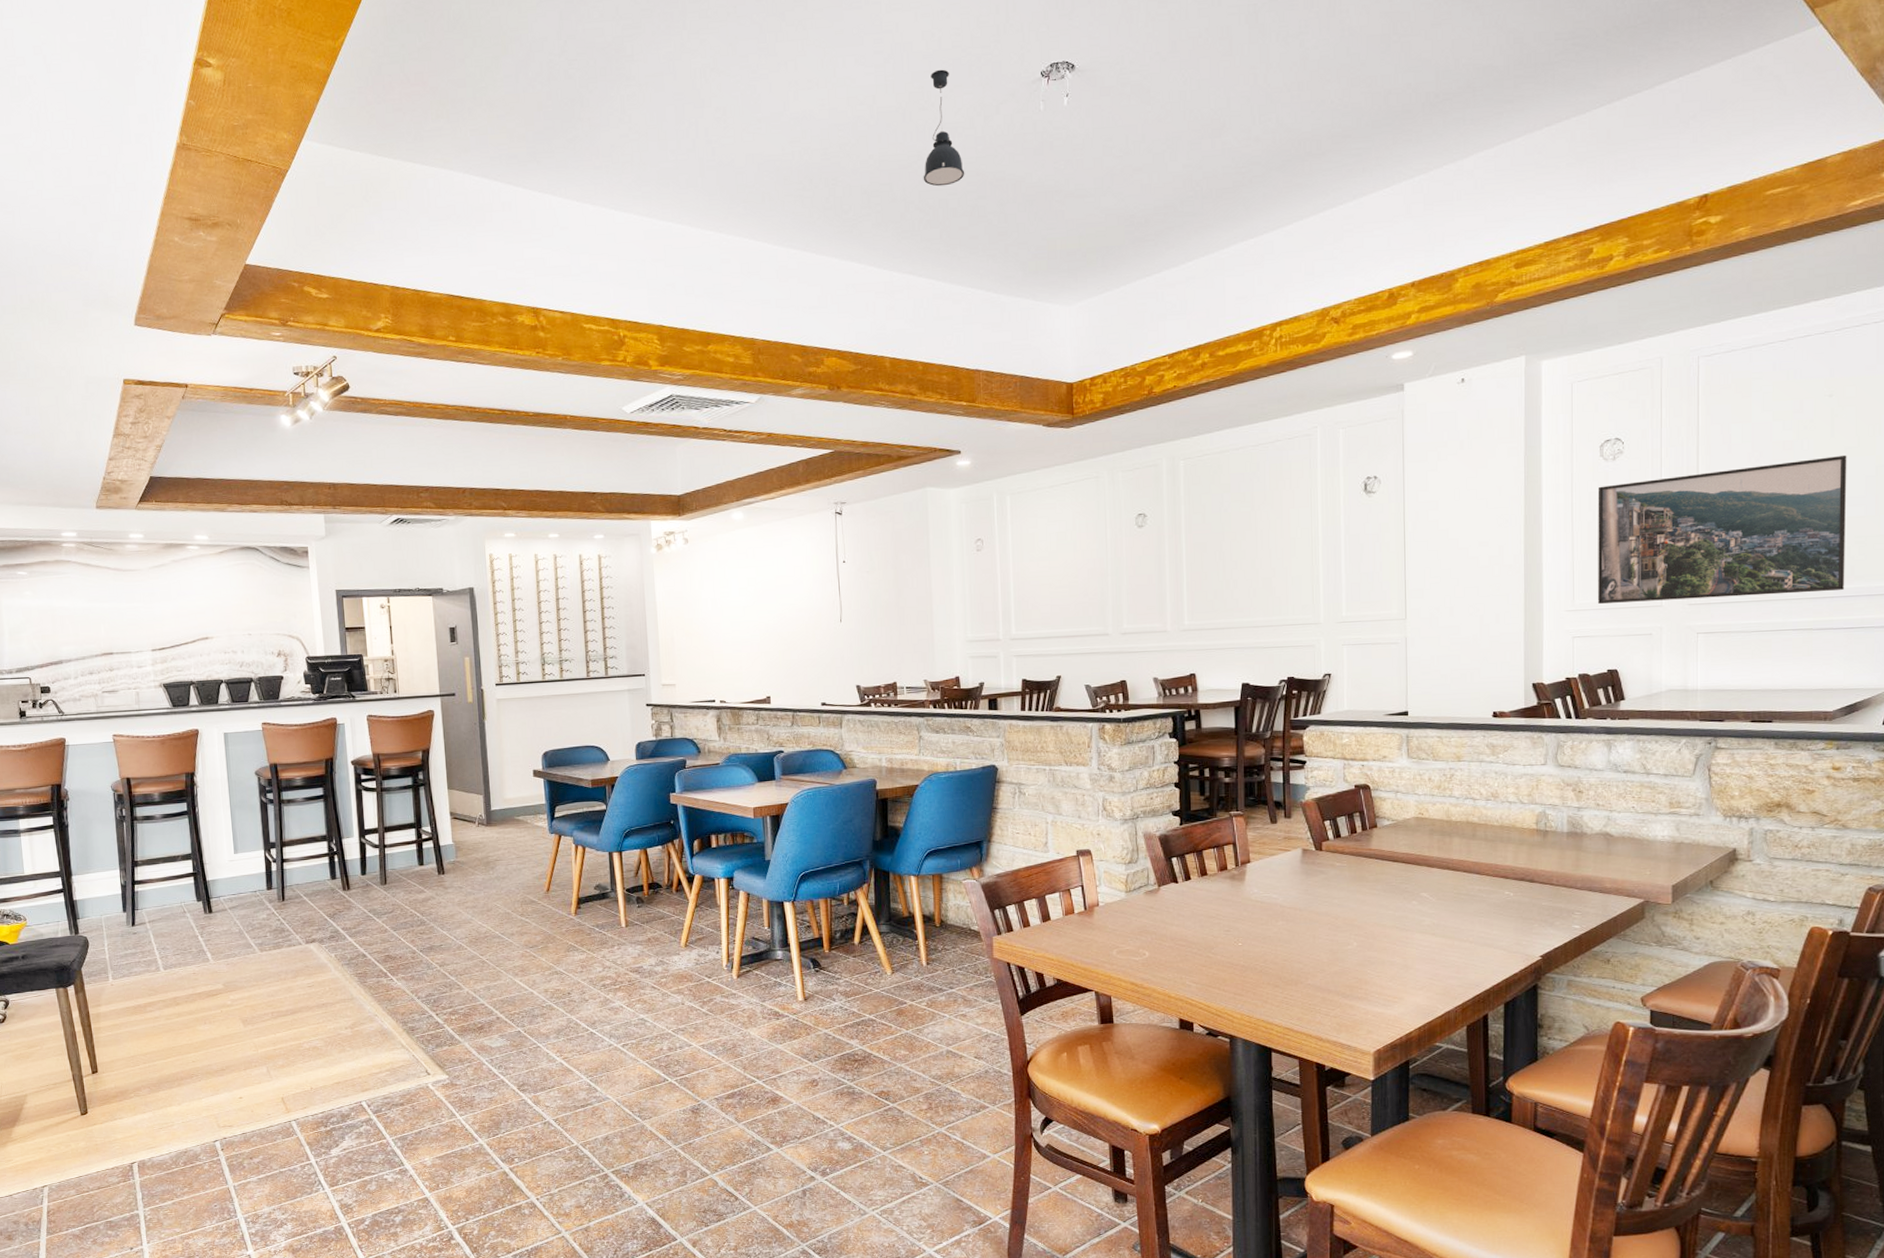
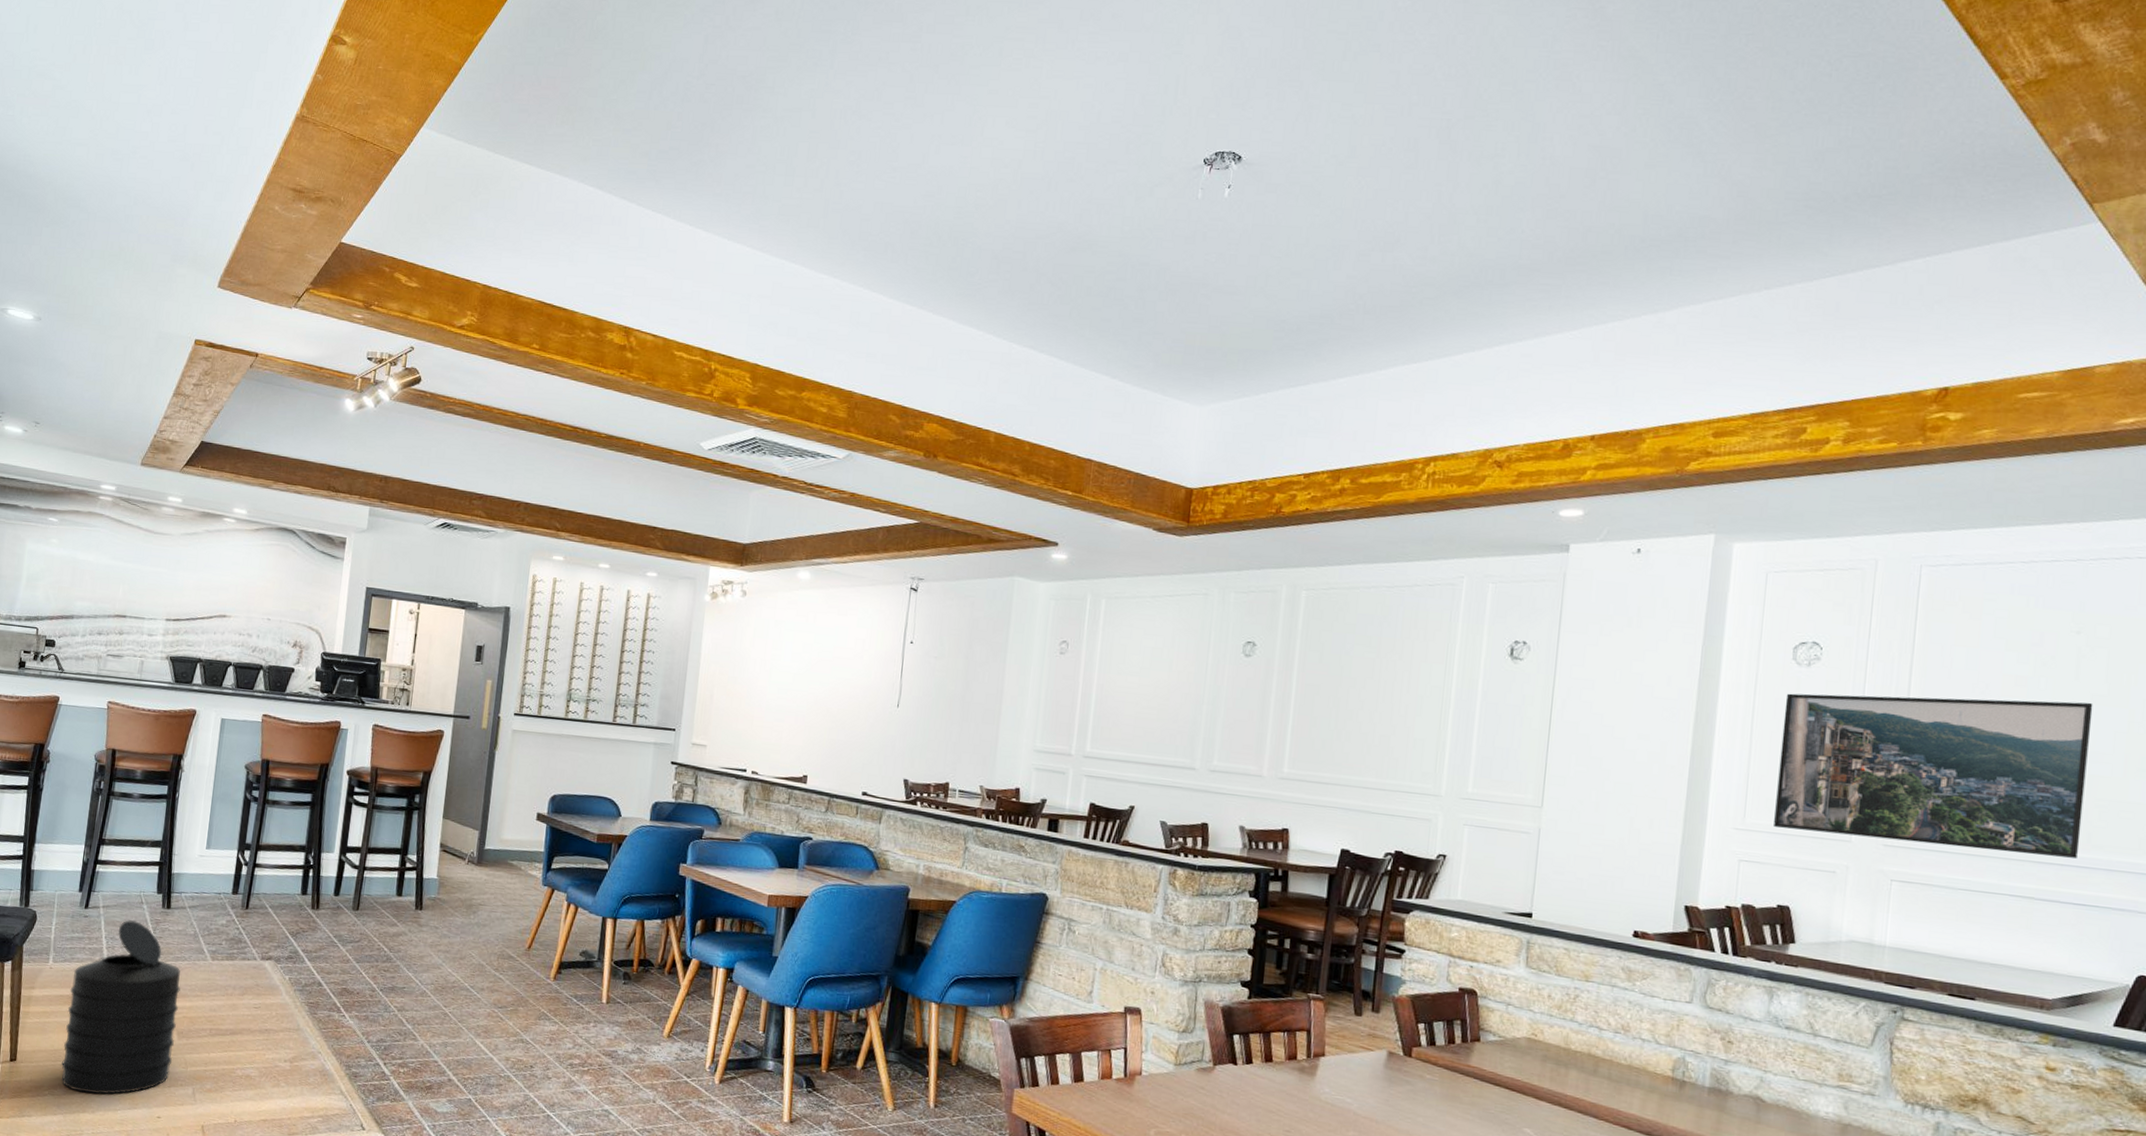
trash can: none [134,928,243,1089] -> present [61,919,181,1095]
pendant light: present [923,69,965,187] -> none [1060,142,1107,263]

